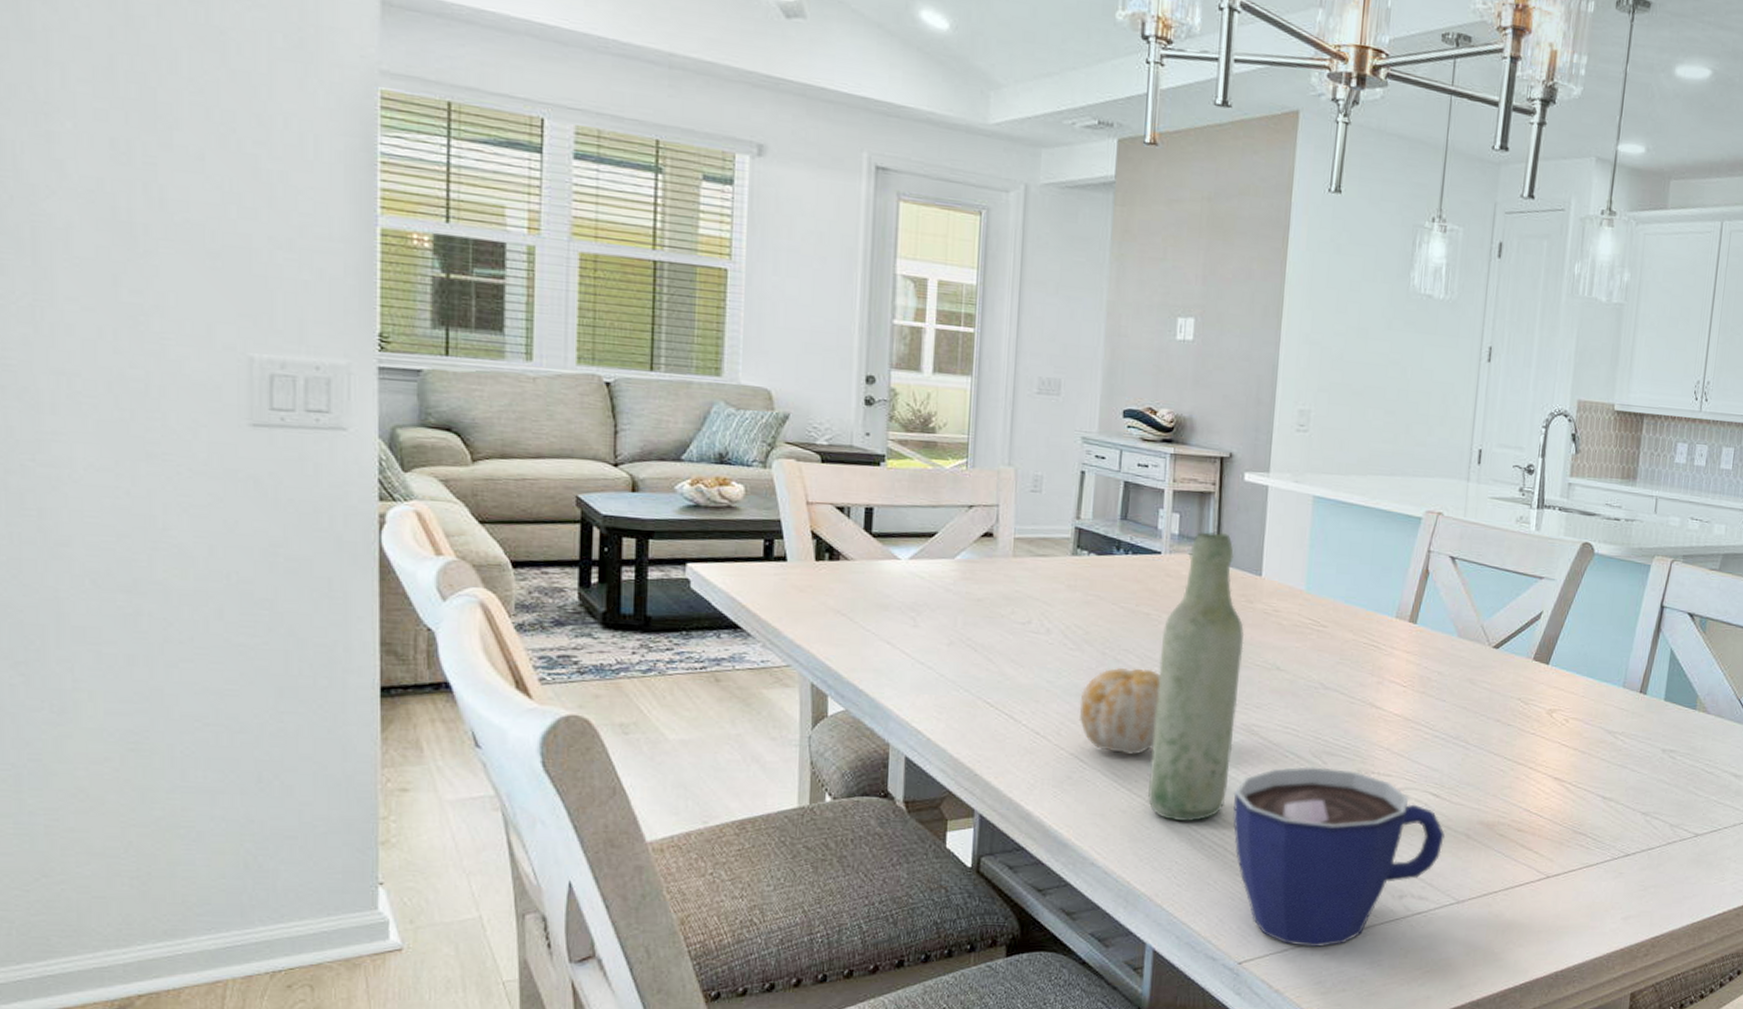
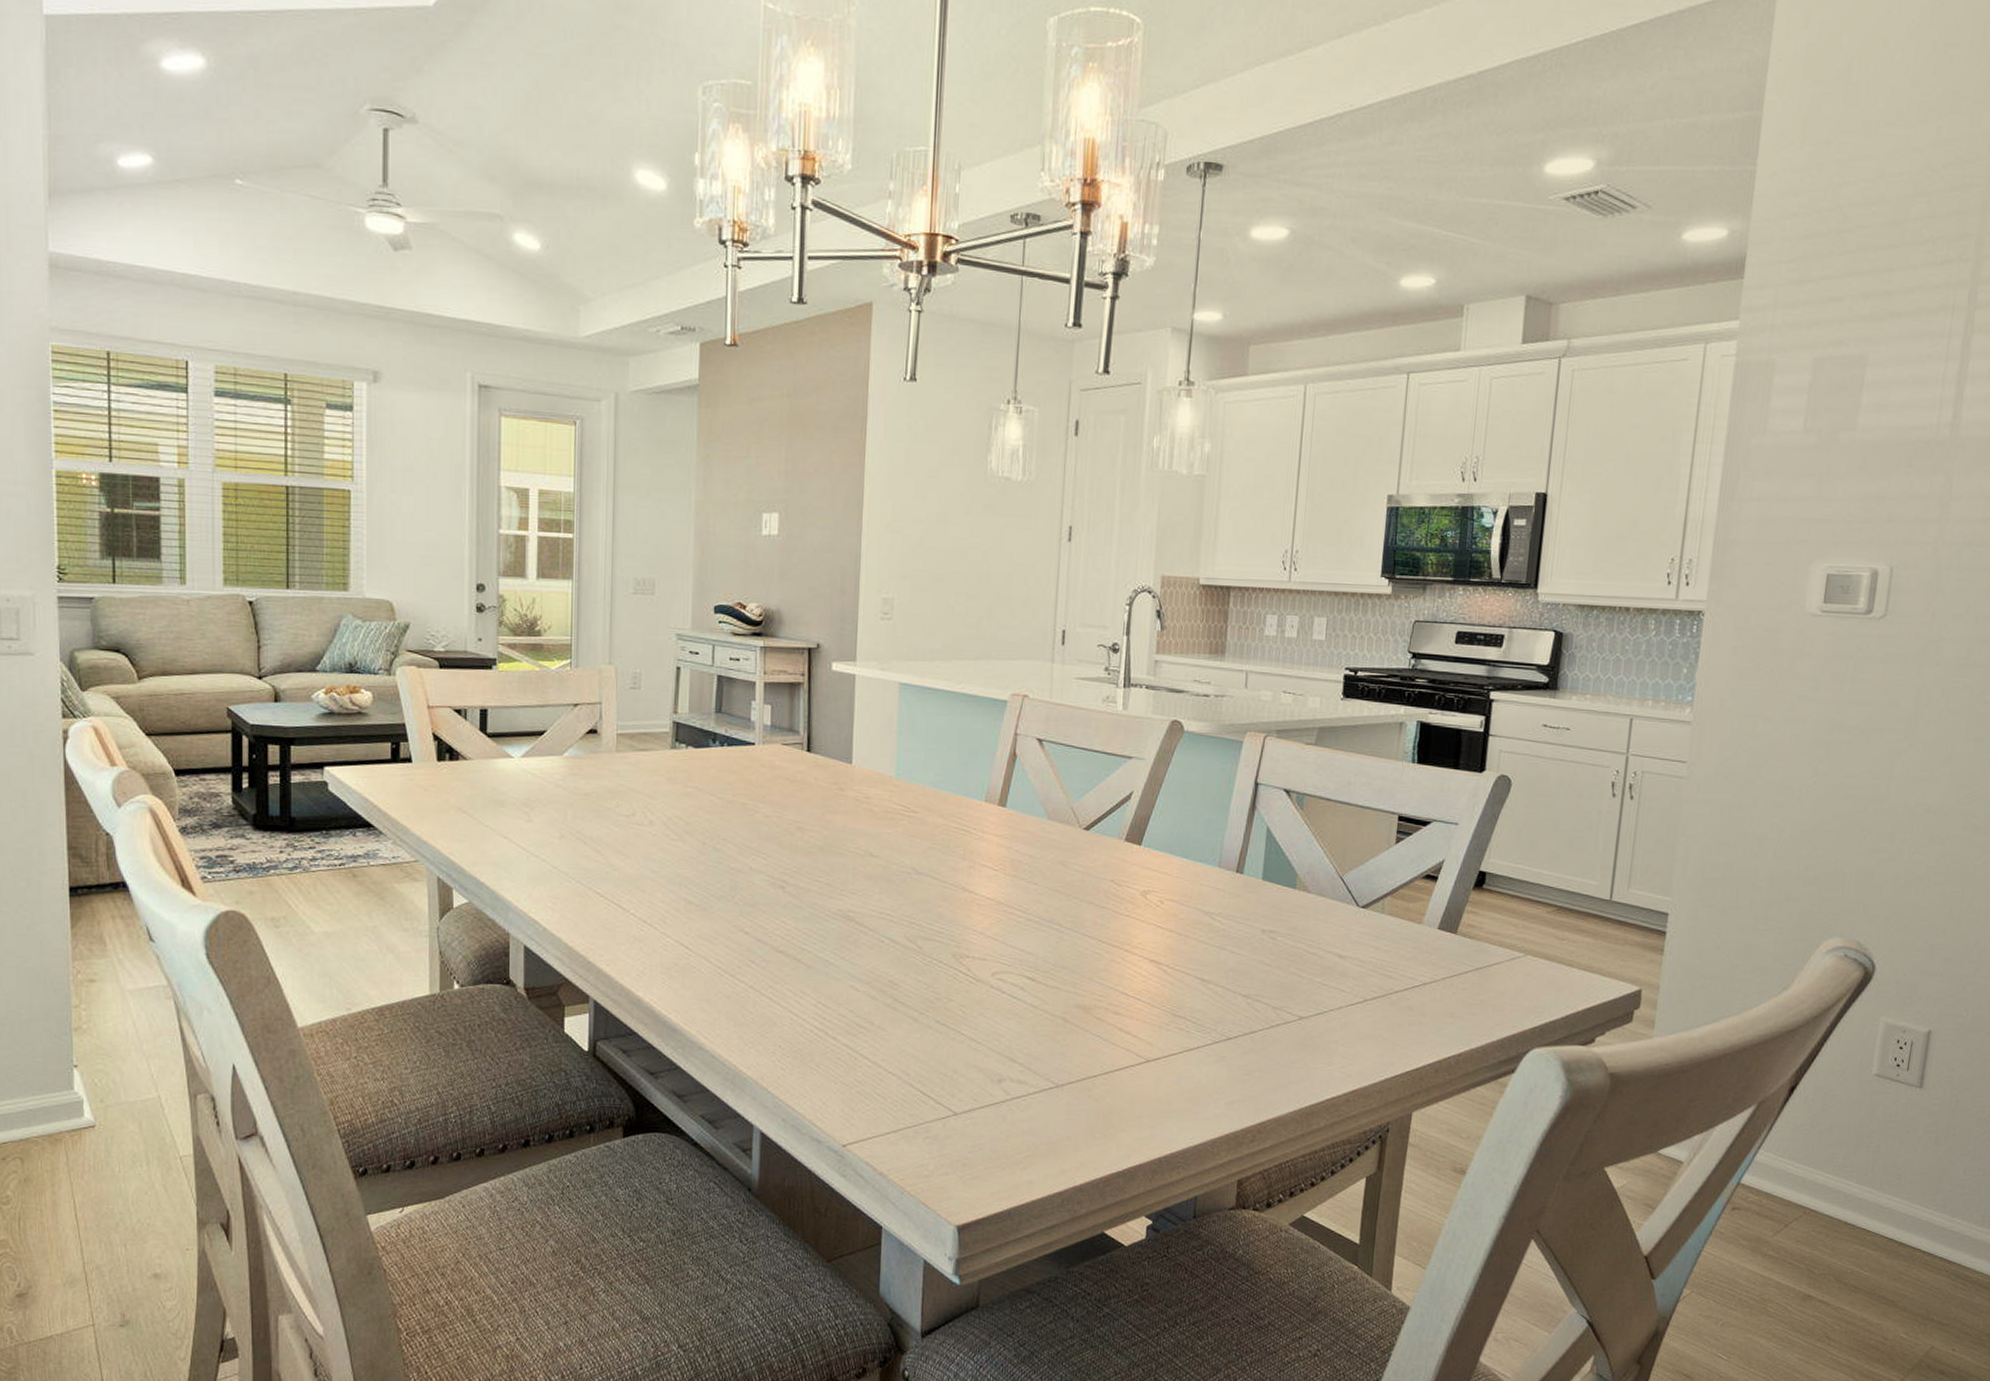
fruit: present [1078,668,1160,755] -> none [682,857,758,942]
bottle: present [1147,532,1245,821] -> none [750,722,838,1006]
cup: present [1232,766,1445,947] -> none [832,951,1042,1130]

